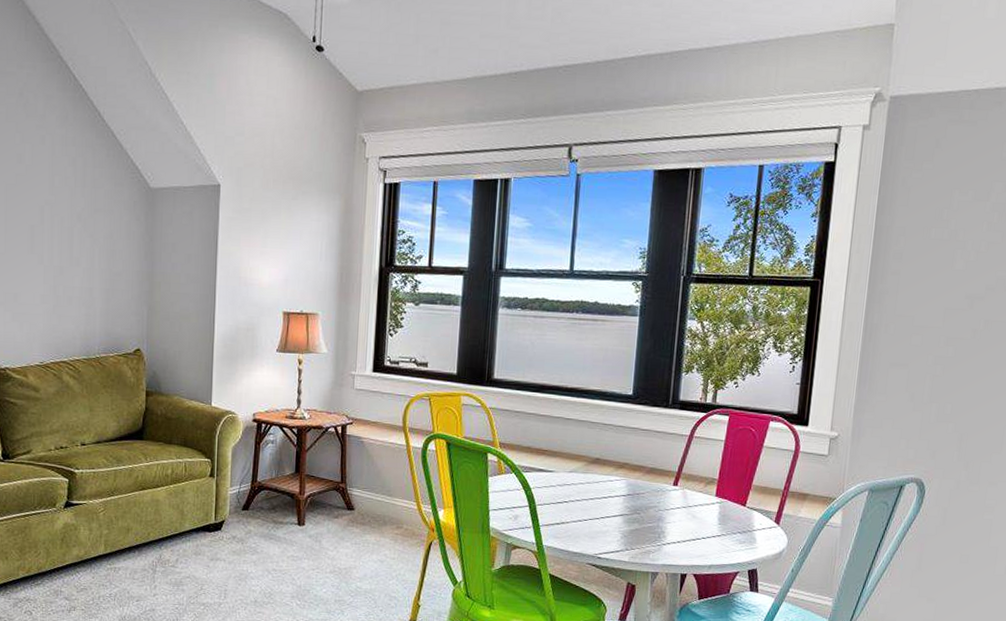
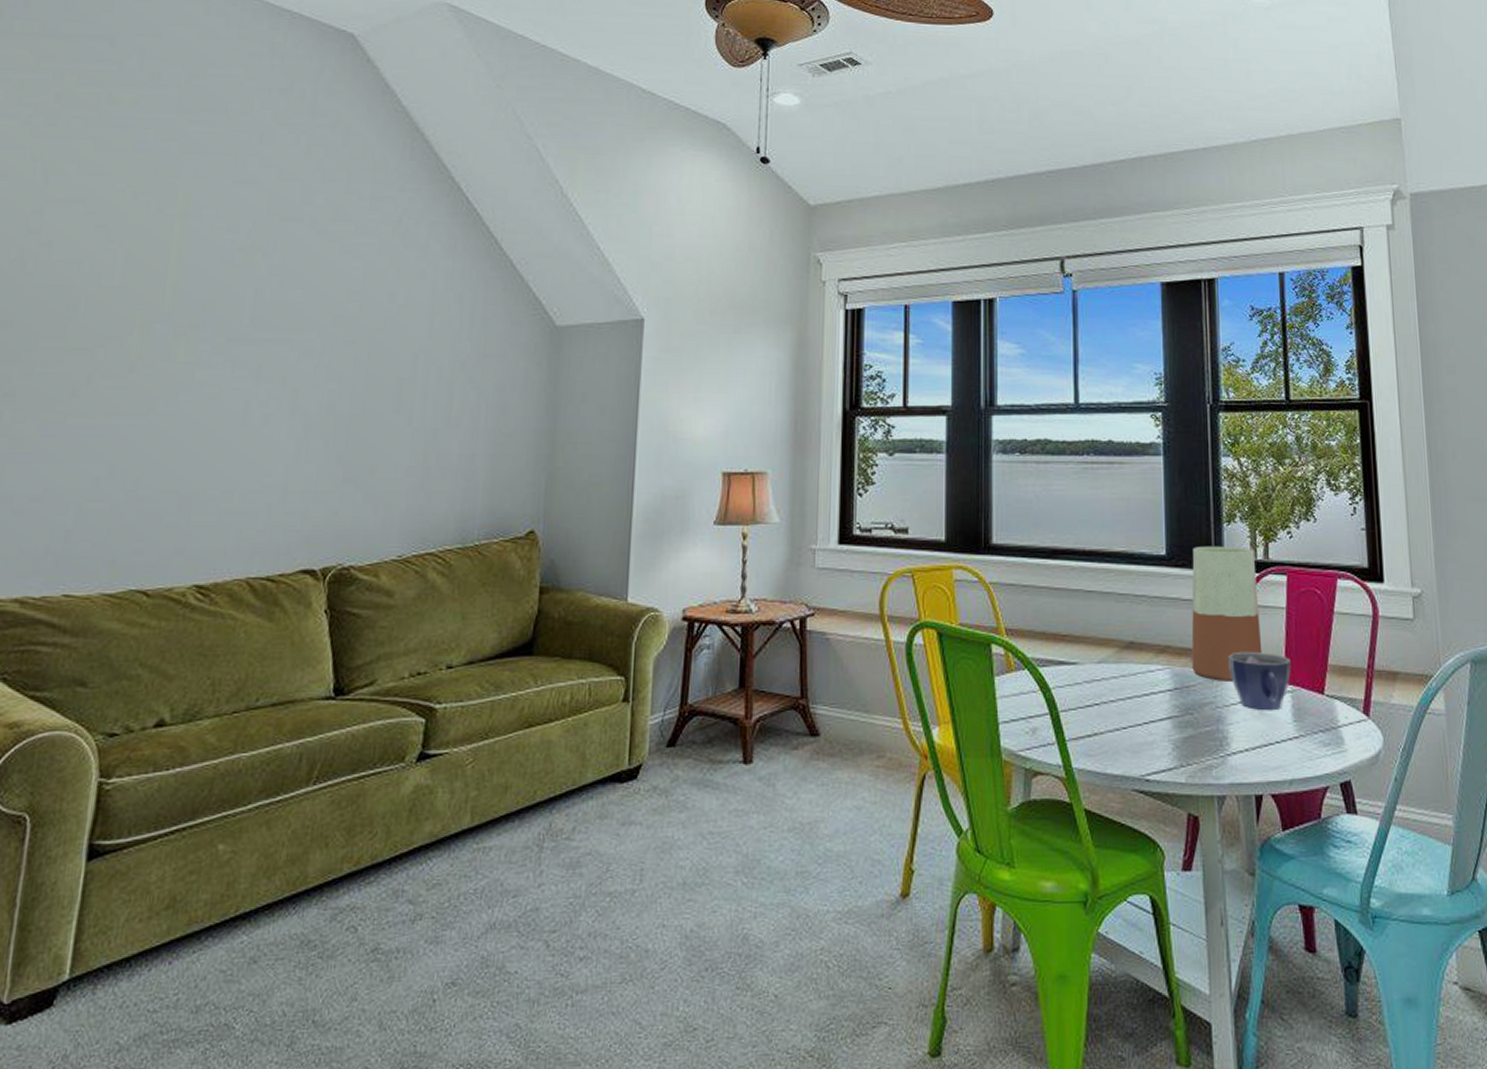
vase: none [643,389,705,493] -> present [1191,545,1263,683]
cup: none [672,471,723,516] -> present [1227,652,1291,711]

